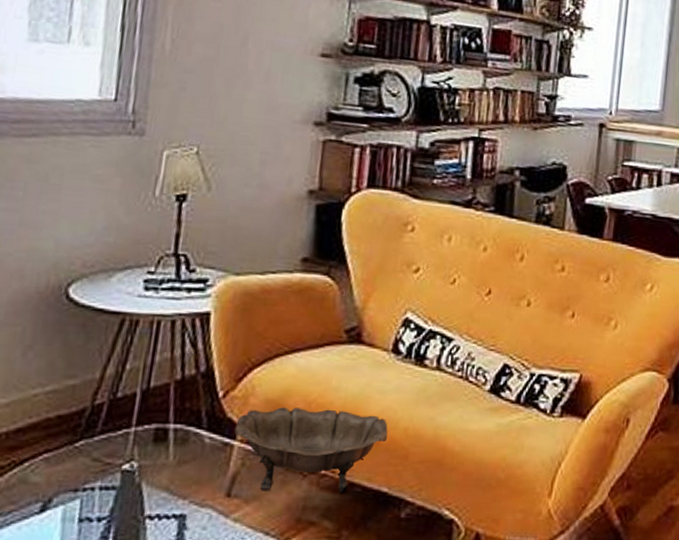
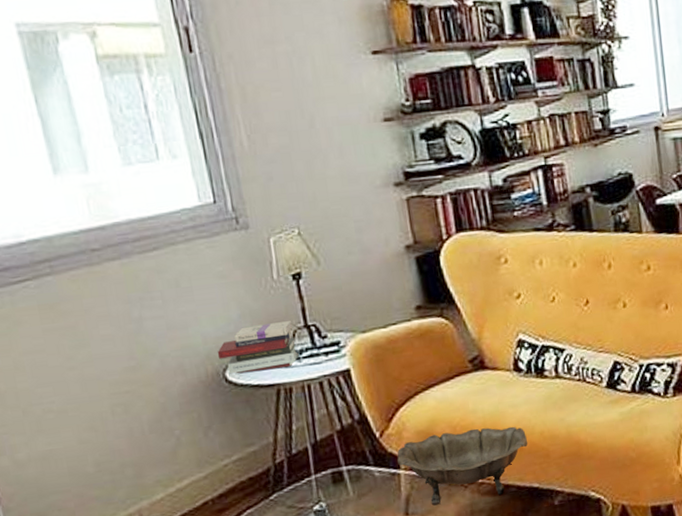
books: none [66,241,162,295] -> present [217,321,299,374]

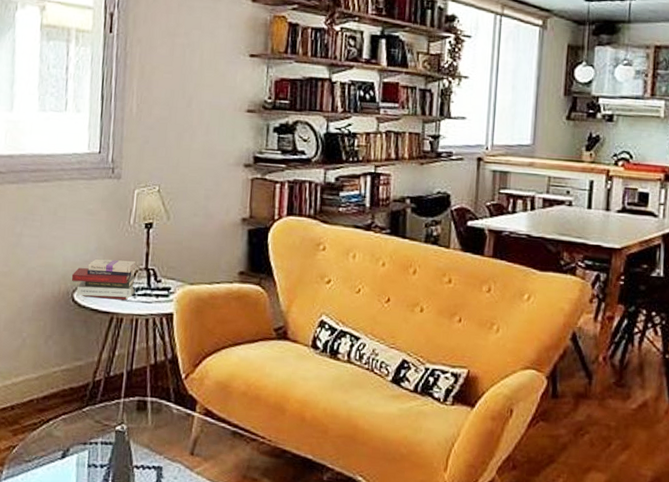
decorative bowl: present [397,426,528,506] -> none [194,388,311,459]

